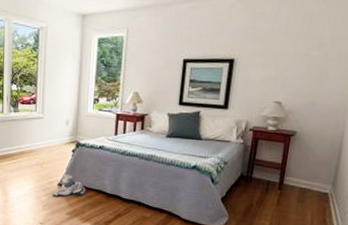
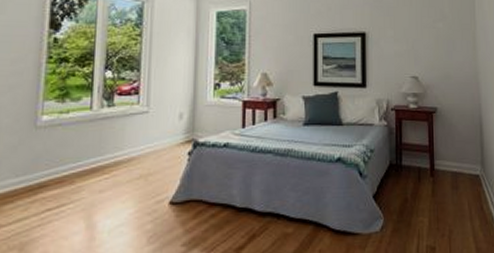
plush toy: present [53,173,86,197] -> none [162,185,209,221]

